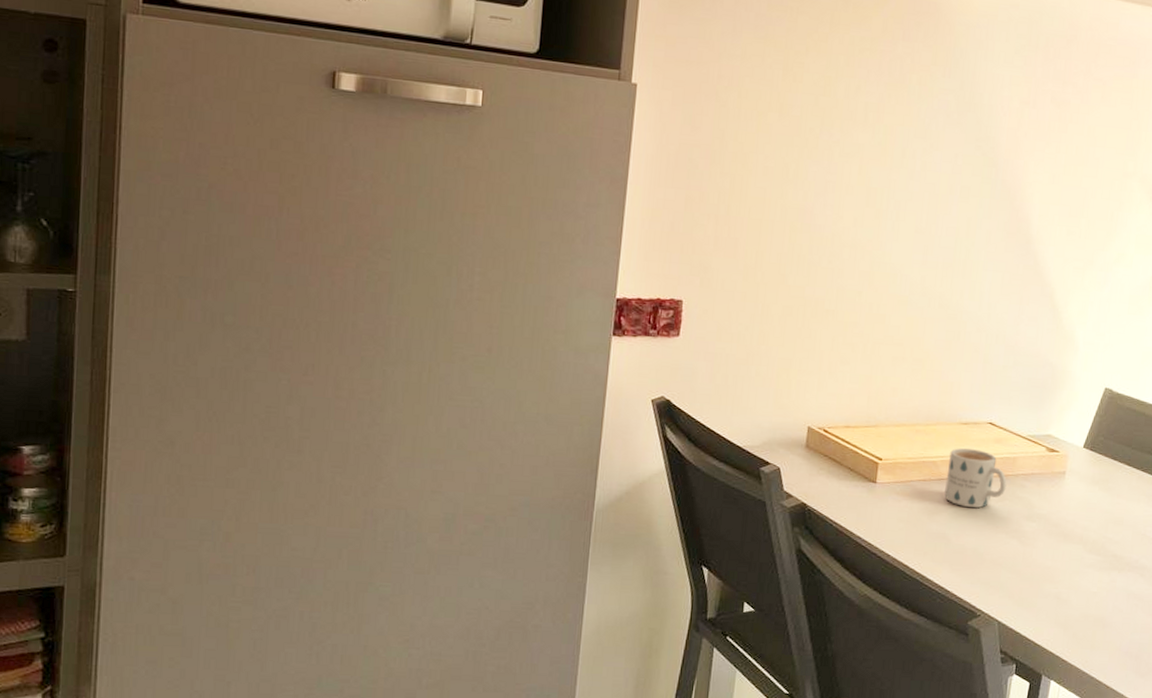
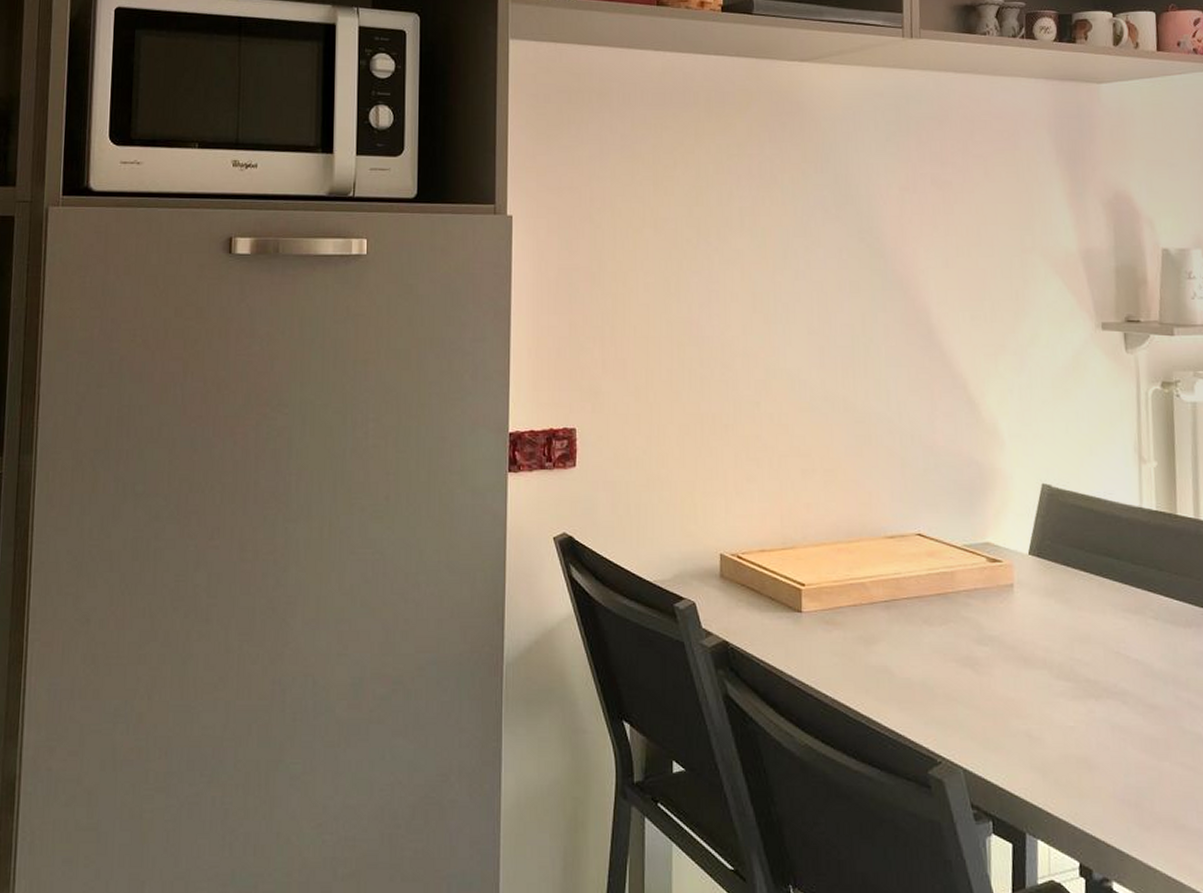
mug: present [944,448,1007,508] -> none [878,566,948,633]

